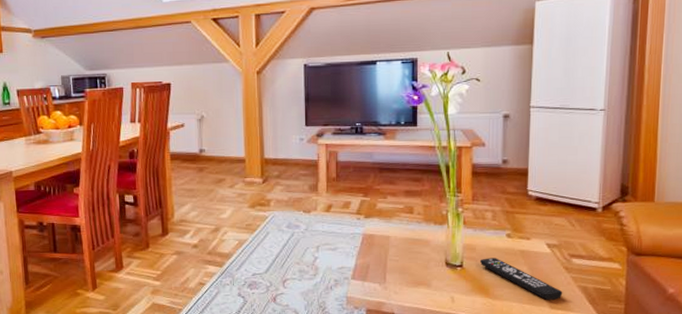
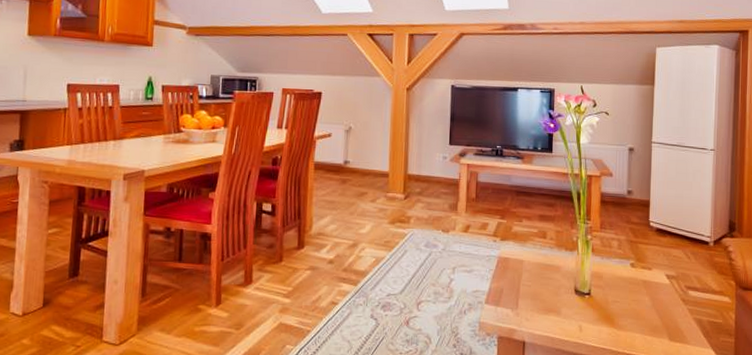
remote control: present [479,258,563,300] -> none [606,287,681,332]

